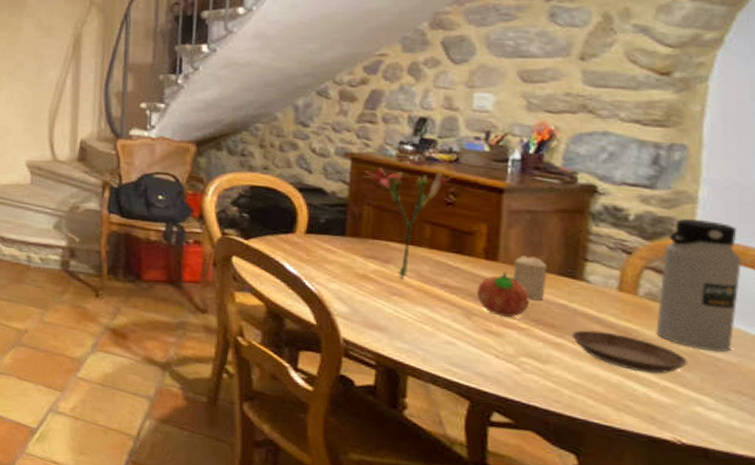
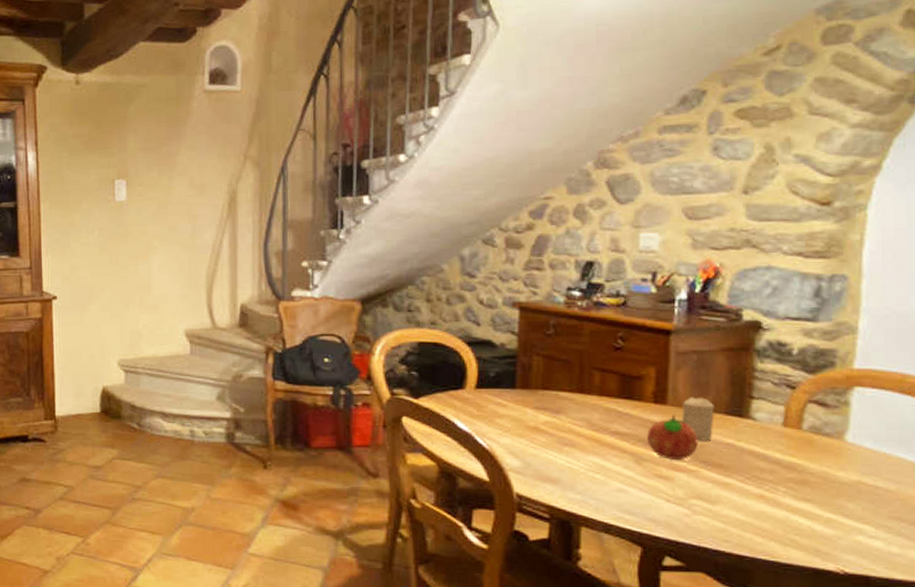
flower: present [362,167,453,278] -> none [530,315,621,427]
saucer: present [571,330,688,374] -> none [739,468,850,506]
water bottle: present [656,218,741,352] -> none [819,349,900,480]

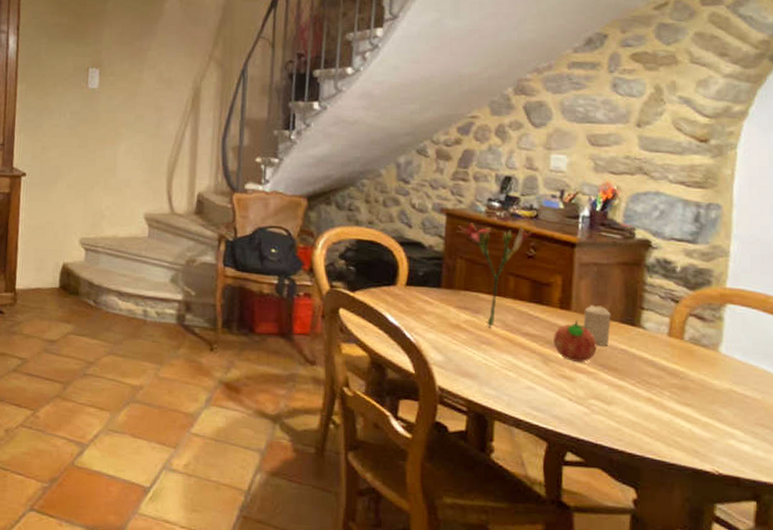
flower: none [530,315,621,427] -> present [455,223,534,327]

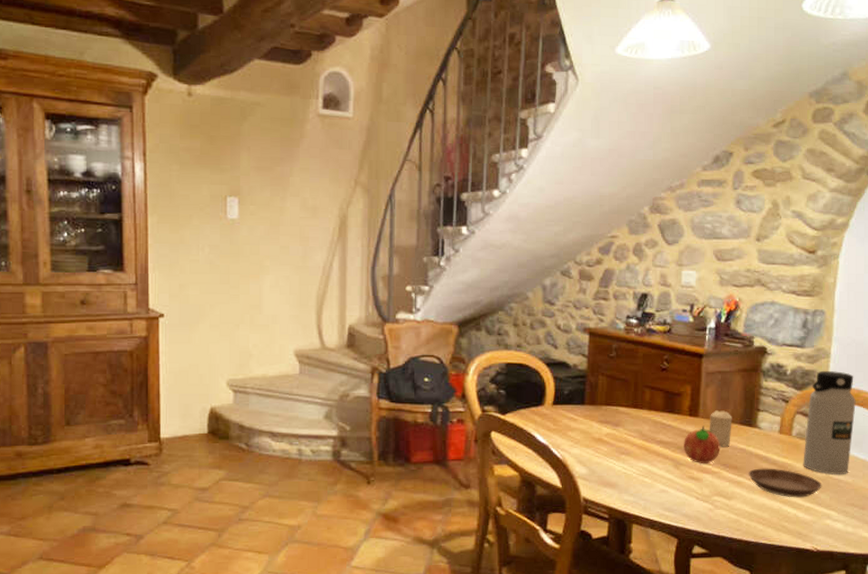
flower: present [455,223,534,327] -> none [597,340,667,438]
saucer: none [631,373,724,411] -> present [748,468,822,498]
water bottle: none [698,270,764,389] -> present [803,370,856,475]

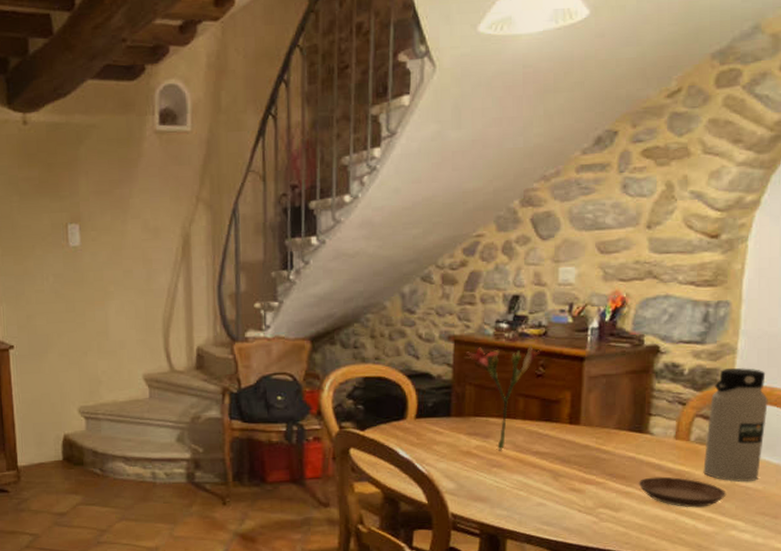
flower: none [597,340,667,438] -> present [464,345,543,450]
fruit: present [684,425,720,463] -> none [563,433,606,474]
candle: present [709,409,732,447] -> none [592,416,619,456]

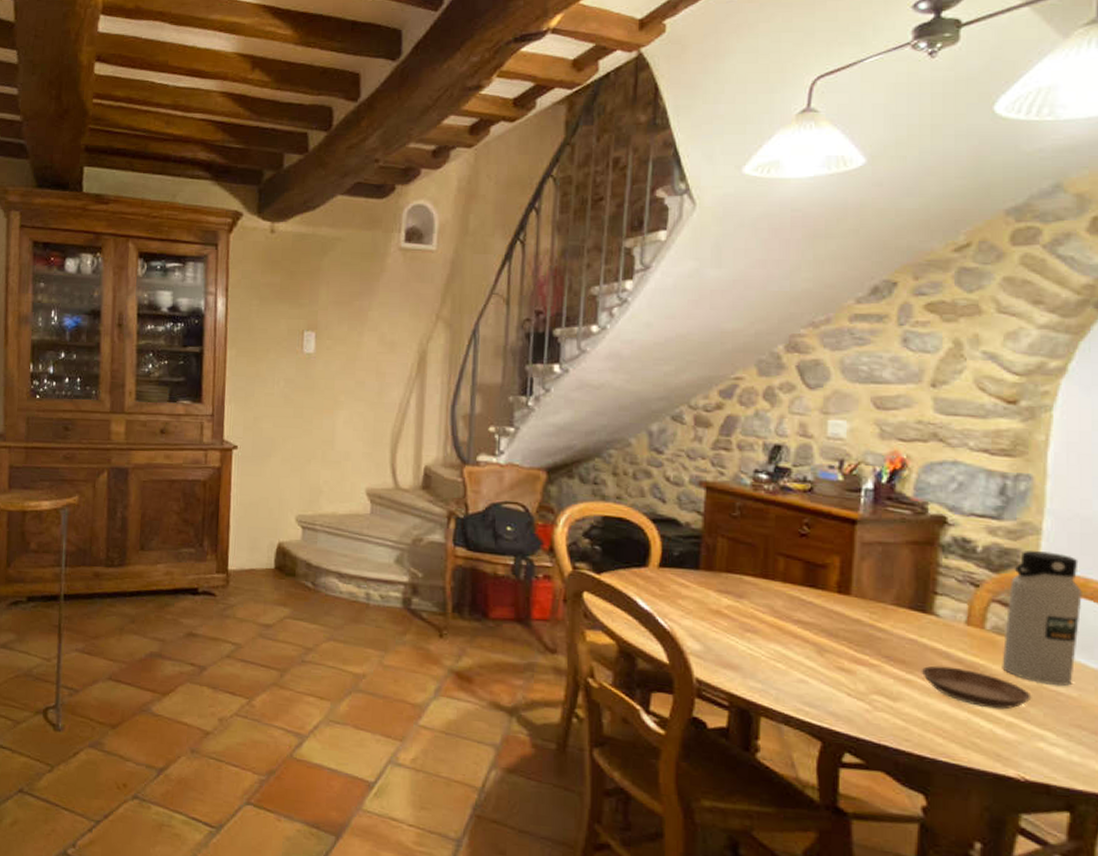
flower: present [464,345,543,450] -> none [716,497,807,613]

